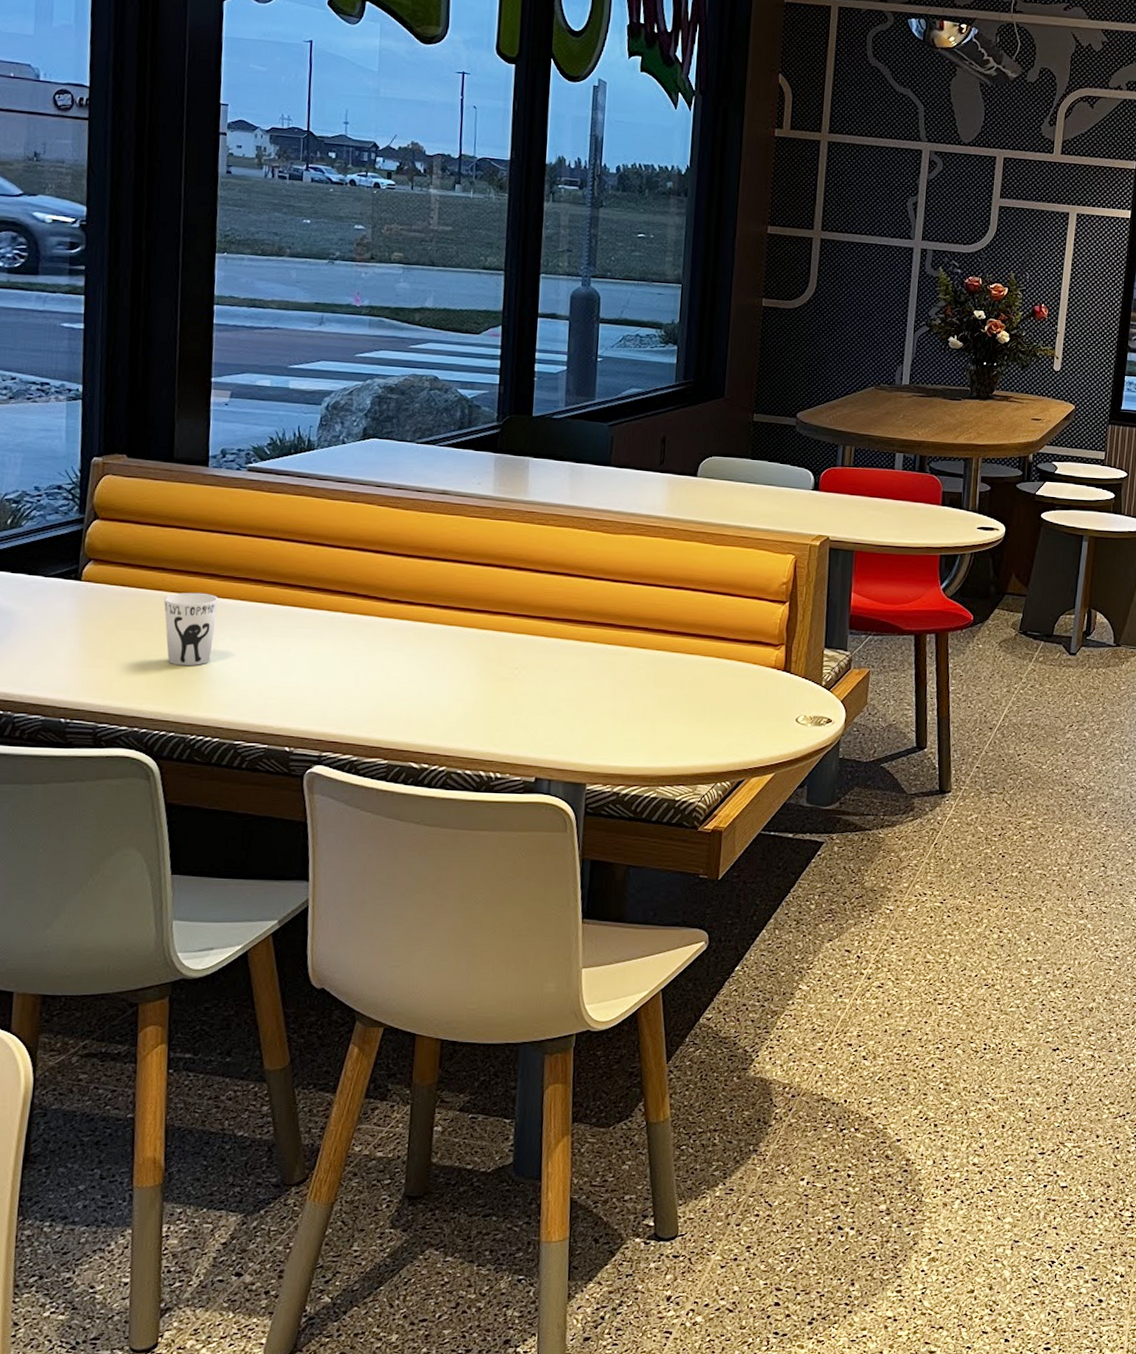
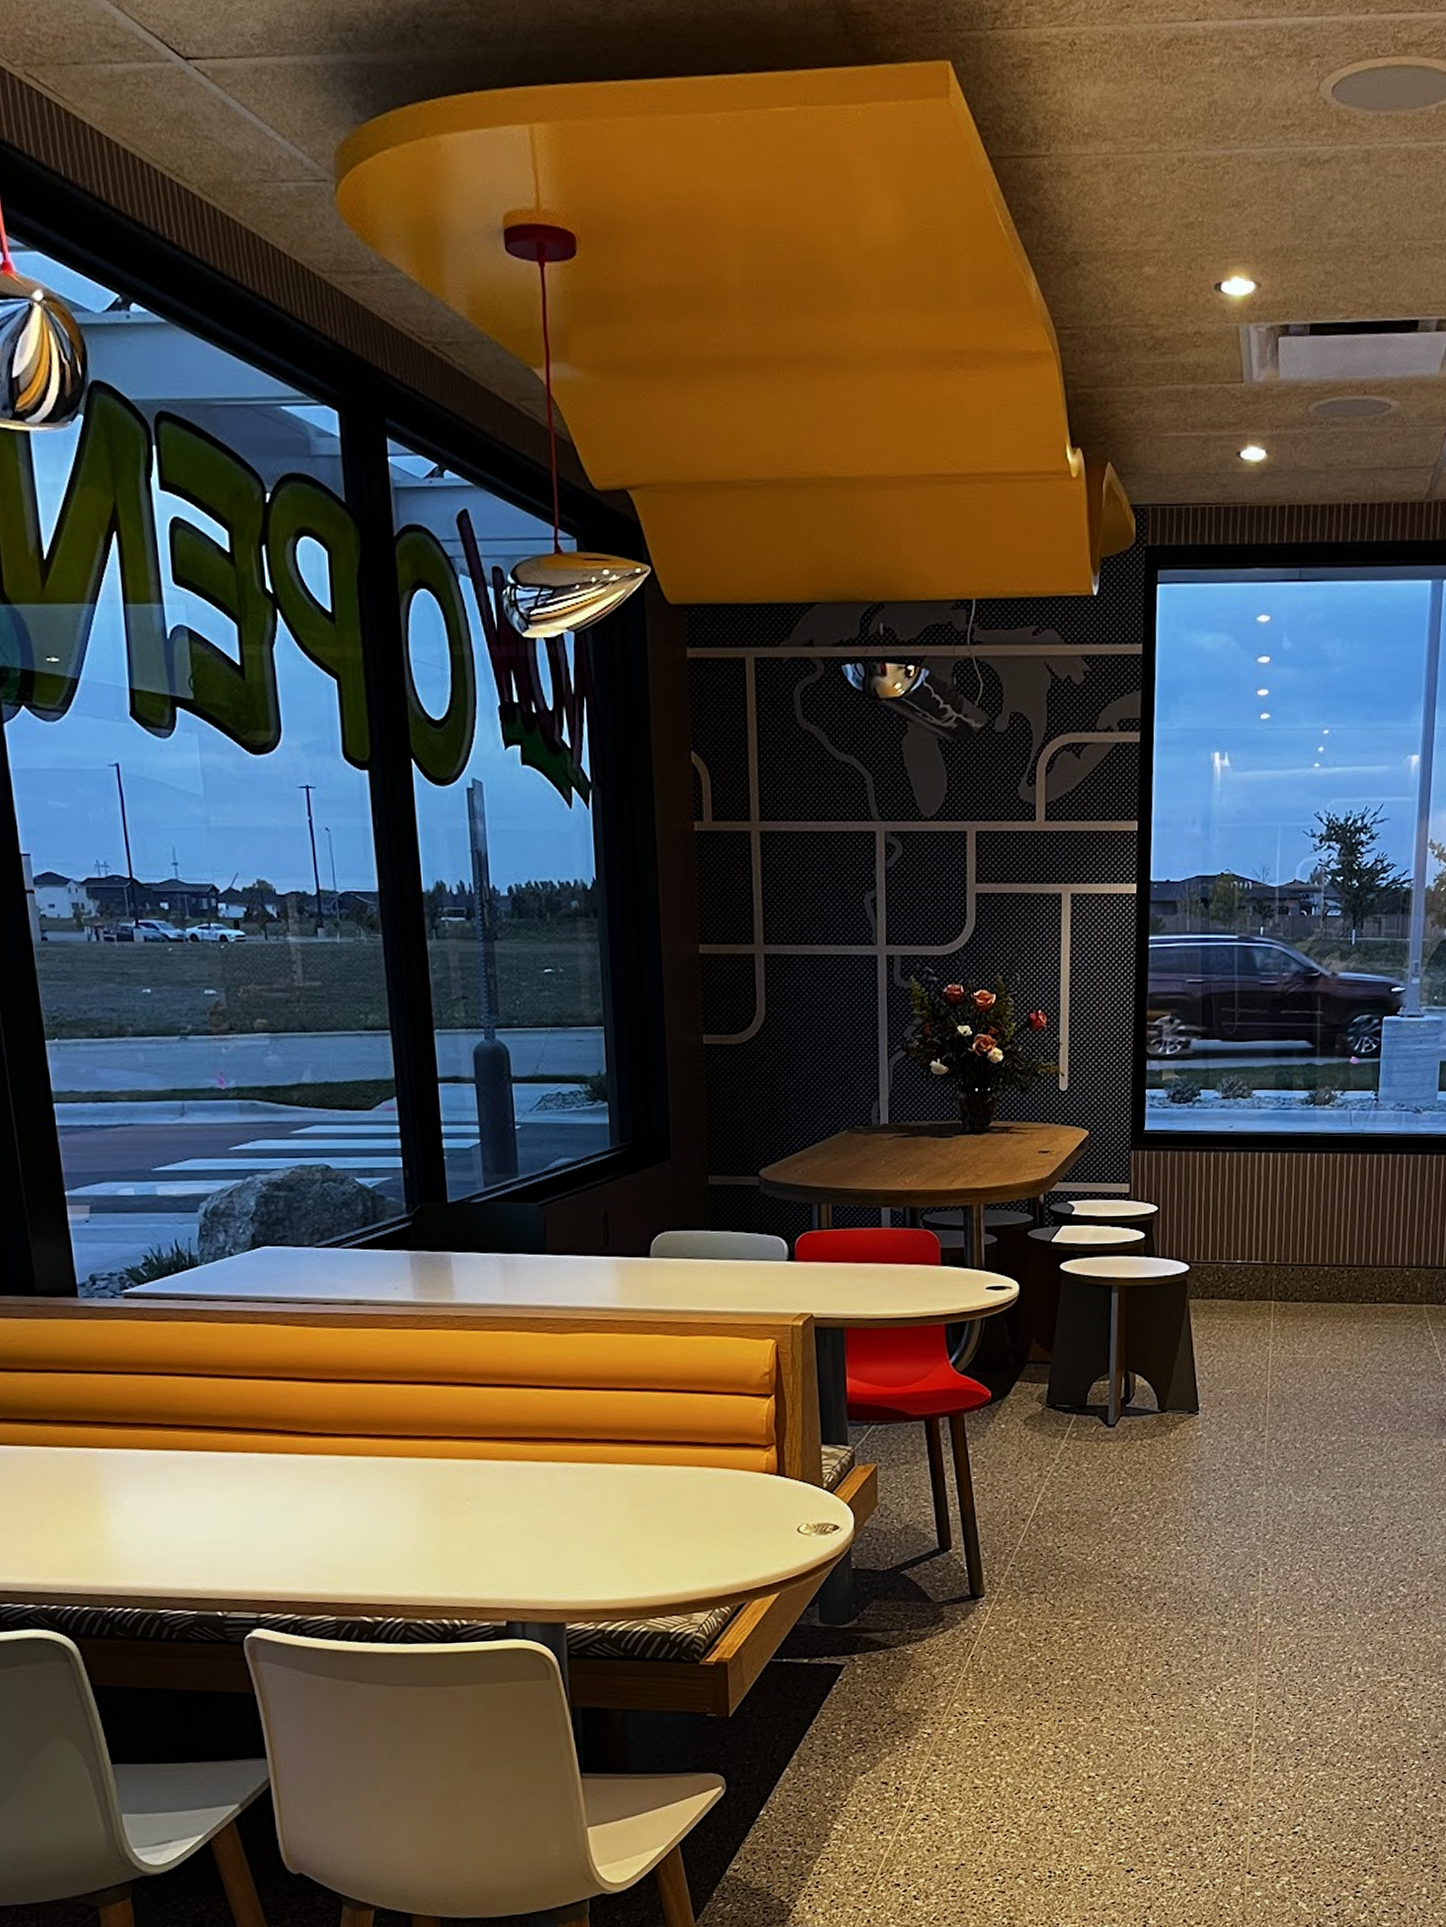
cup: present [164,592,219,666] -> none [52,1444,117,1531]

